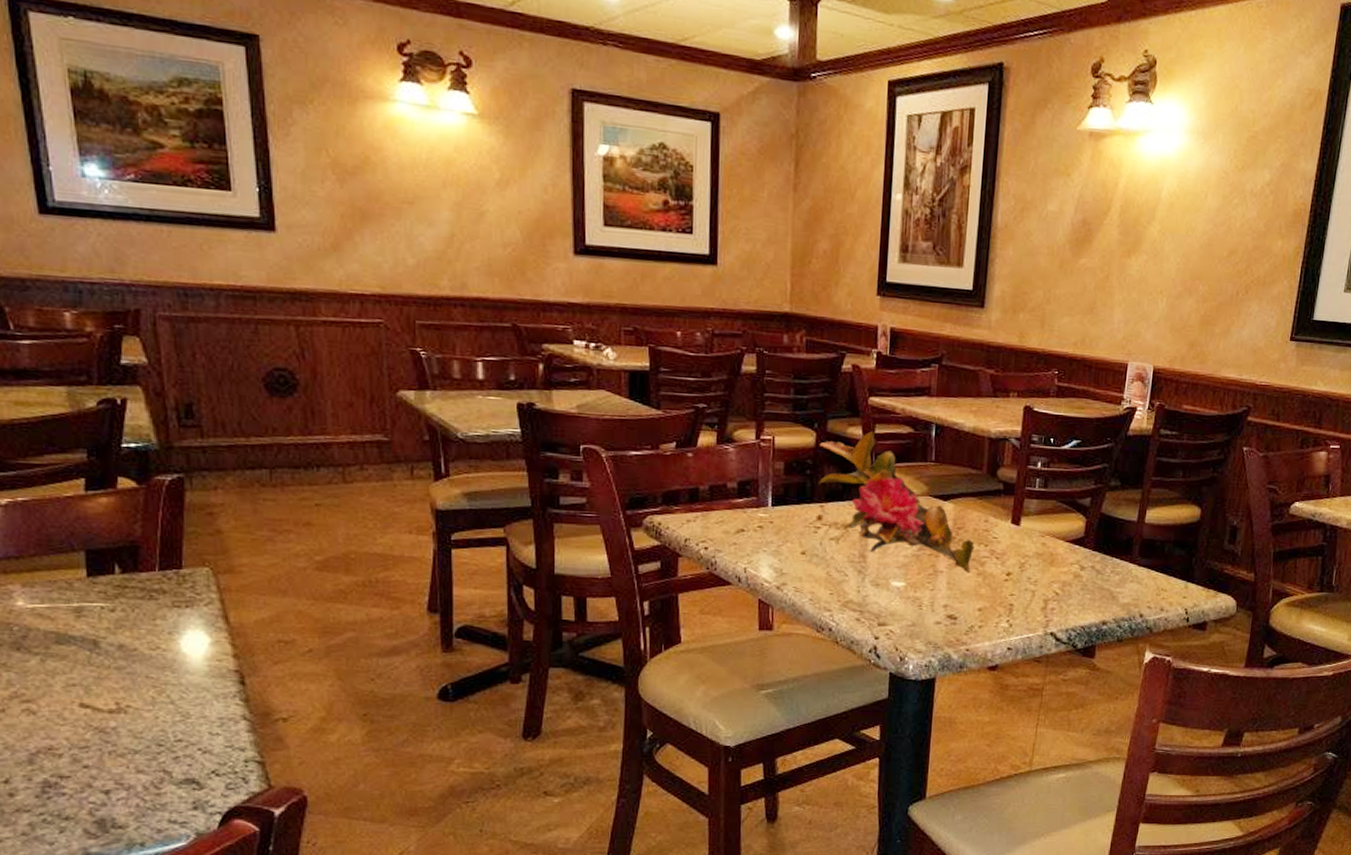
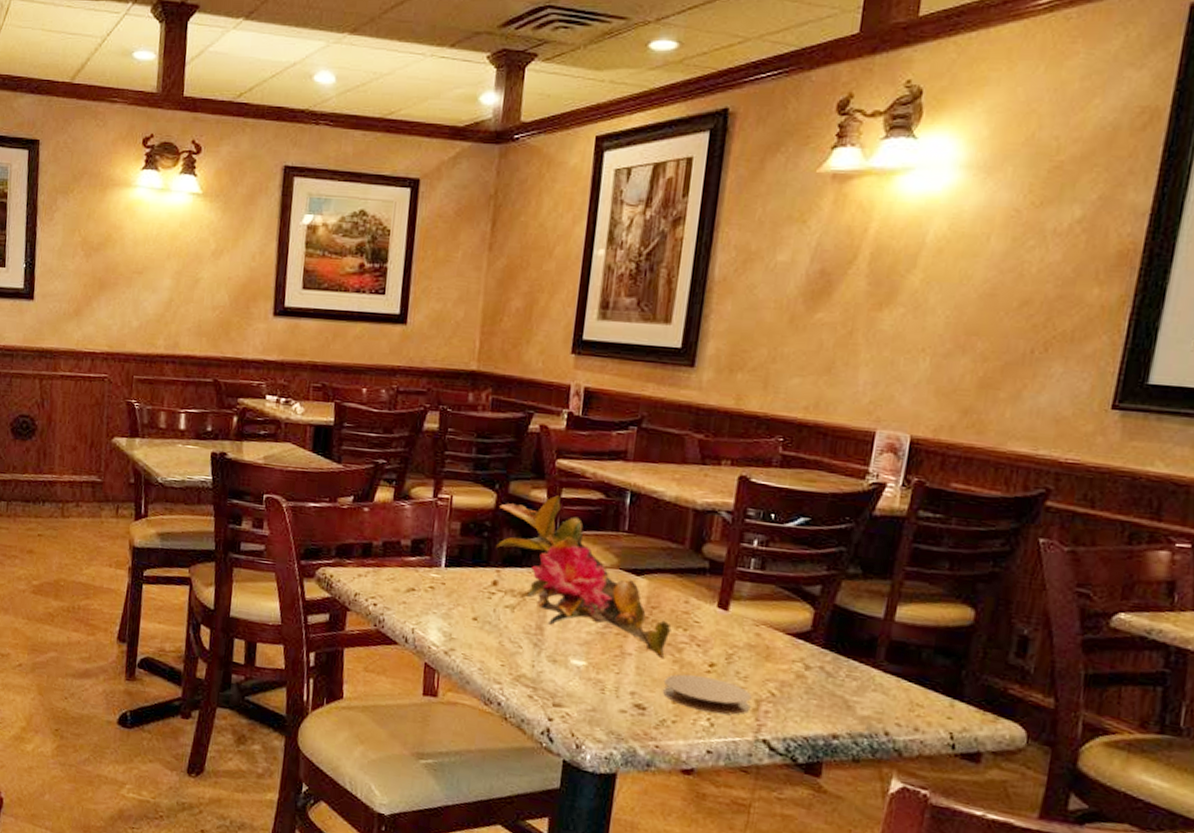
coaster: none [969,584,1041,615] -> present [662,674,752,715]

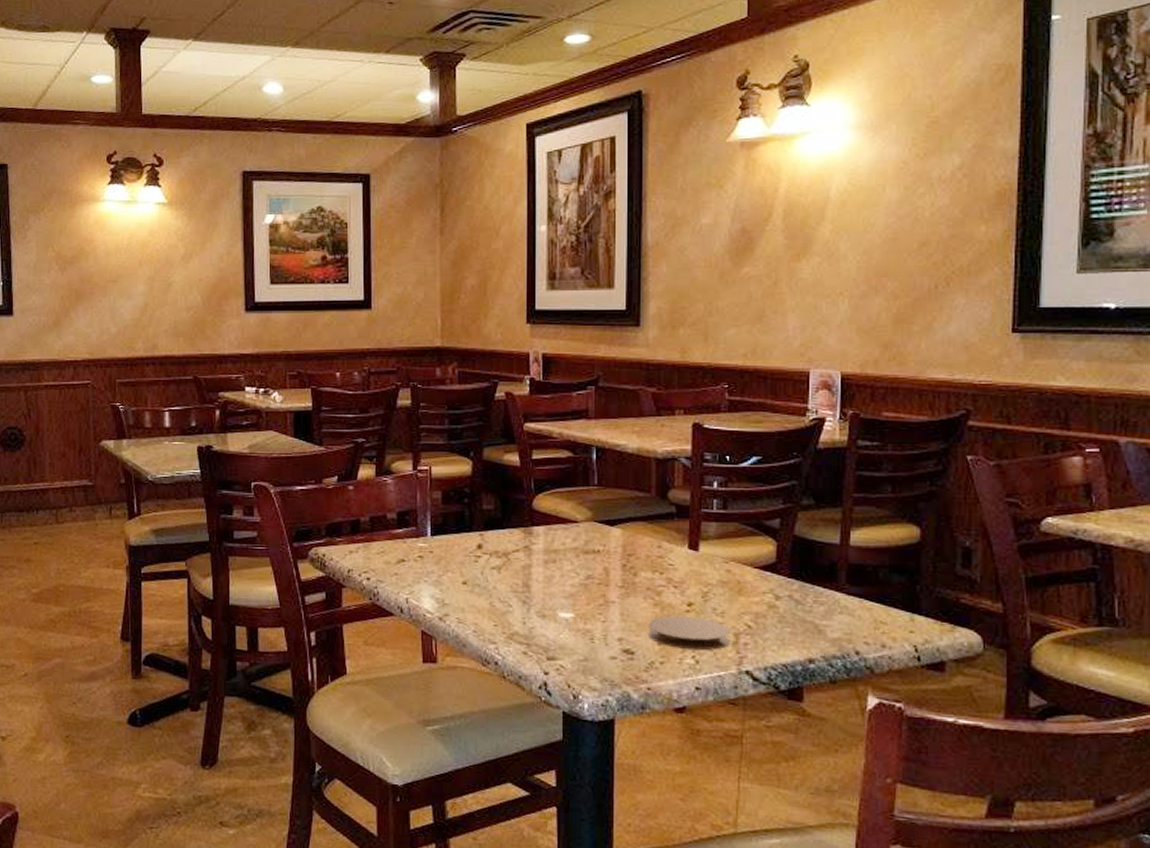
flower: present [495,495,671,661] -> none [476,457,649,605]

